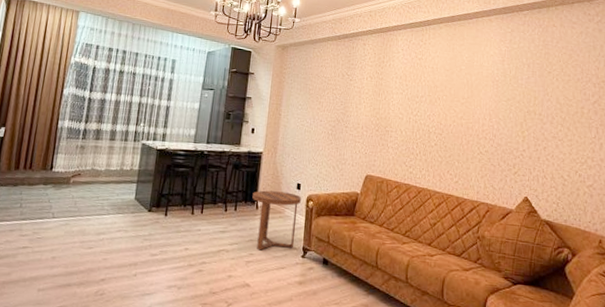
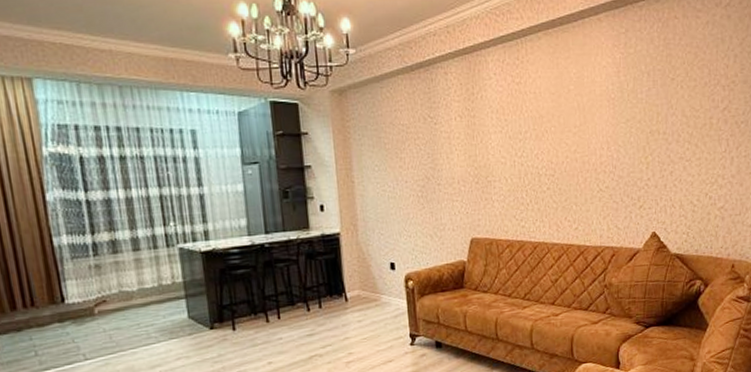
side table: present [252,190,301,251] -> none [338,275,398,347]

